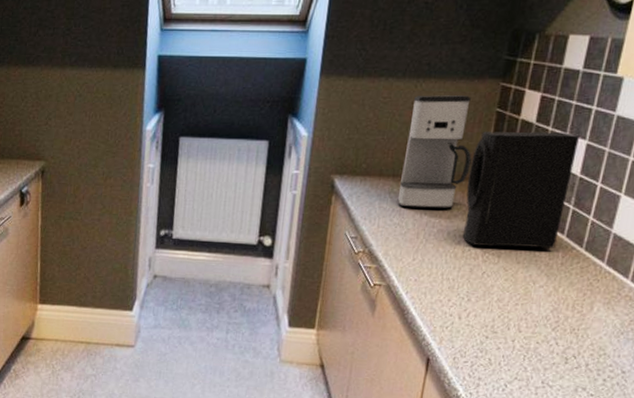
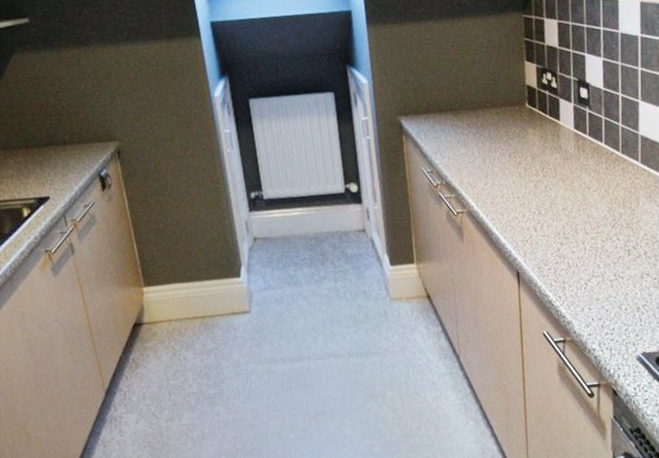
coffee maker: present [397,95,472,209] -> none [454,29,515,138]
speaker: present [463,131,579,249] -> none [514,53,598,163]

